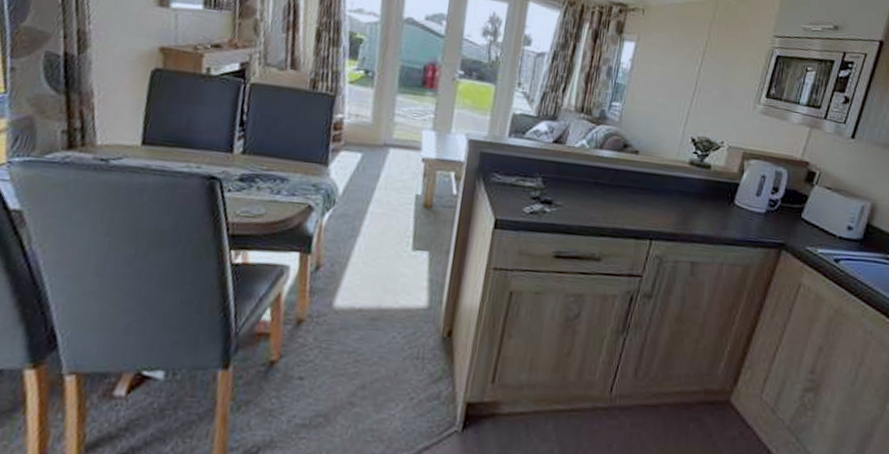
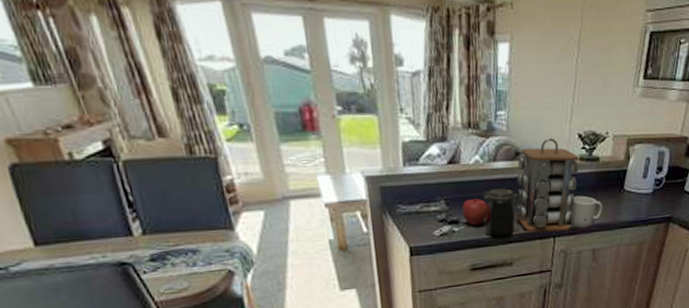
fruit: none [558,181,585,211] -> present [462,198,487,226]
jar: none [577,176,619,232] -> present [483,188,519,240]
spice rack: none [613,136,689,237] -> present [515,138,579,233]
mug: none [668,200,709,238] -> present [568,195,603,229]

